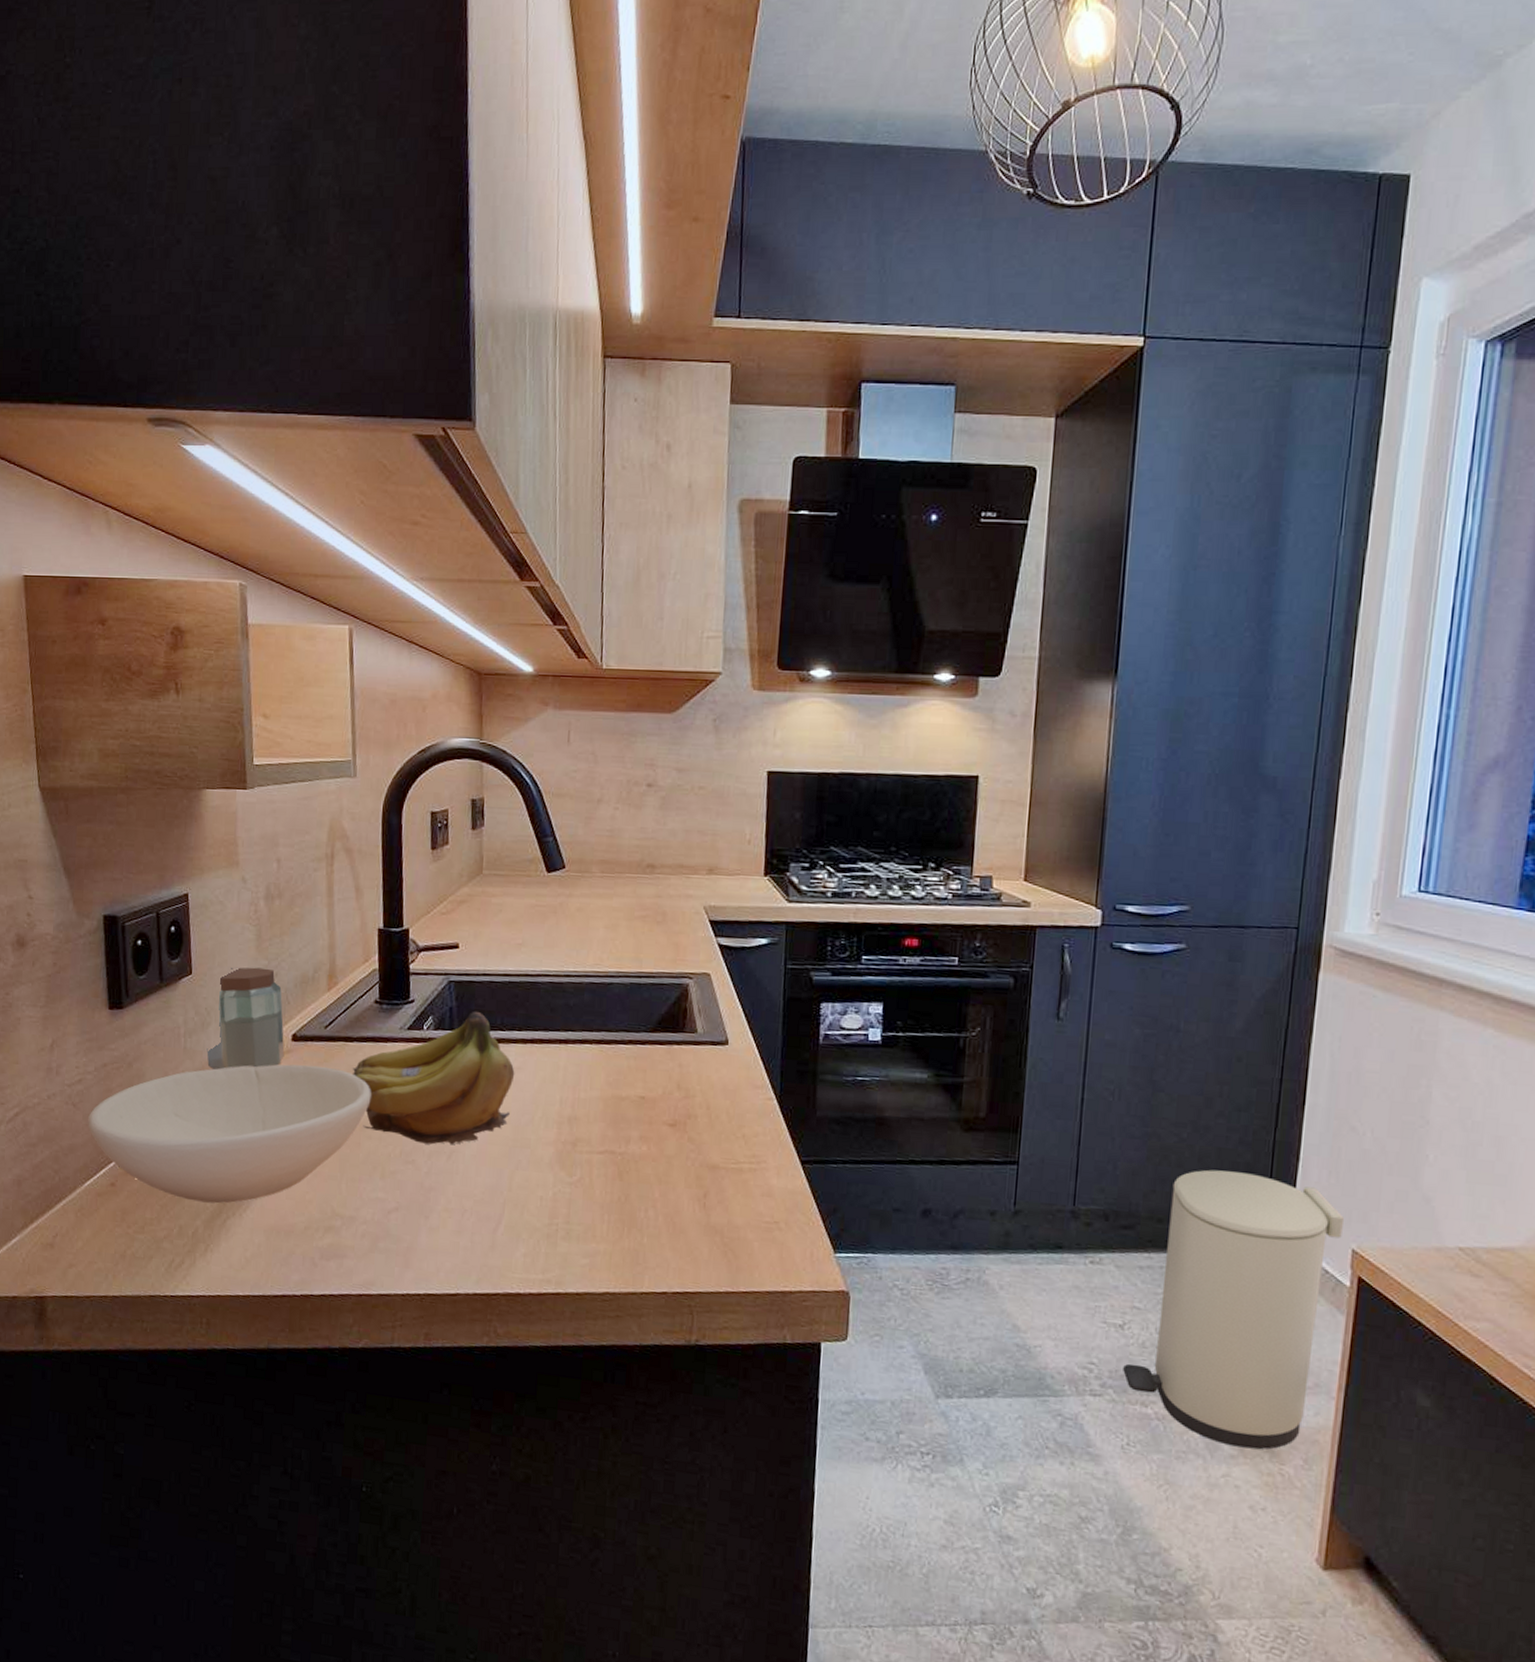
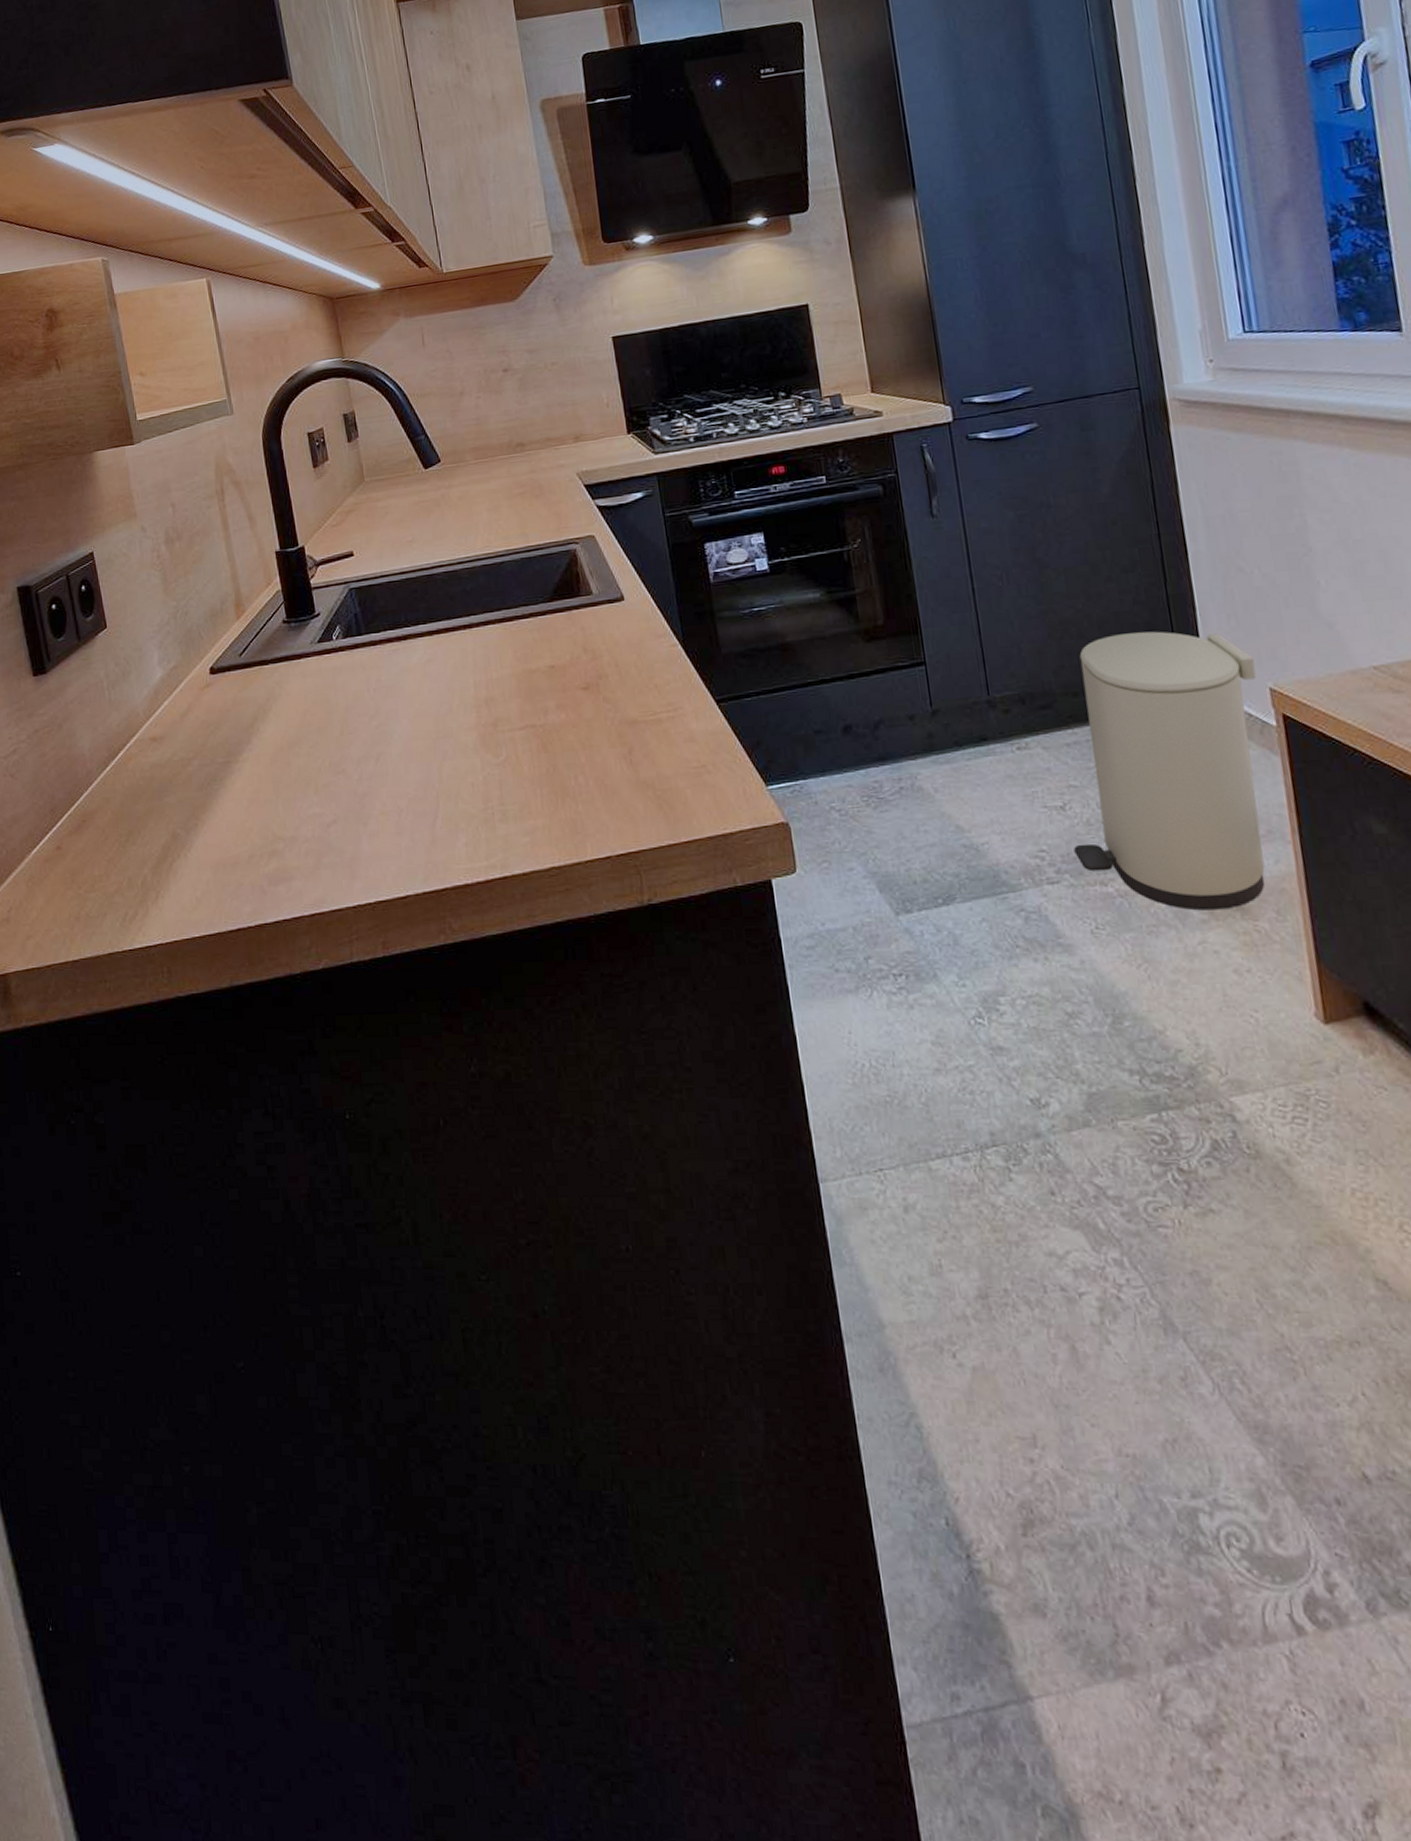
bowl: present [87,1064,371,1204] -> none [26,693,294,850]
peanut butter: present [206,967,285,1071] -> none [131,609,205,717]
fruit: present [352,1011,515,1145] -> none [271,612,428,752]

